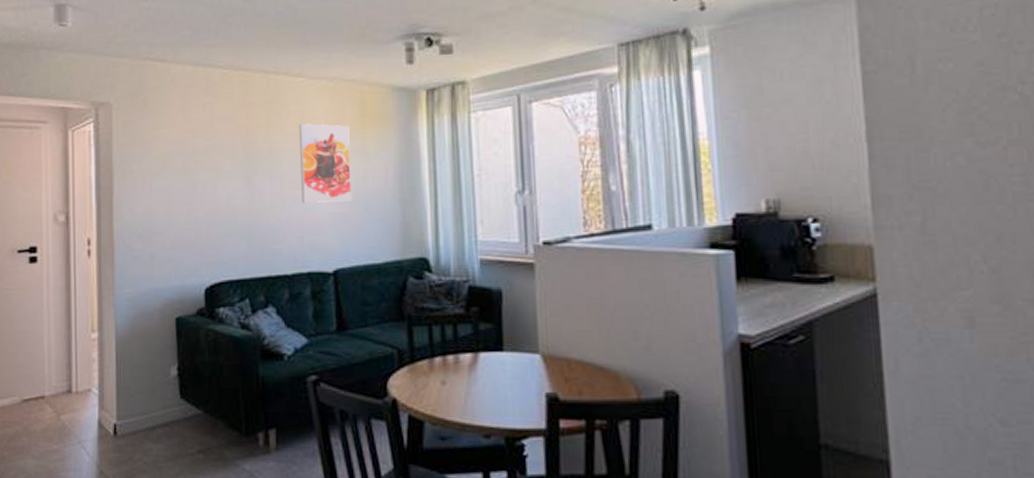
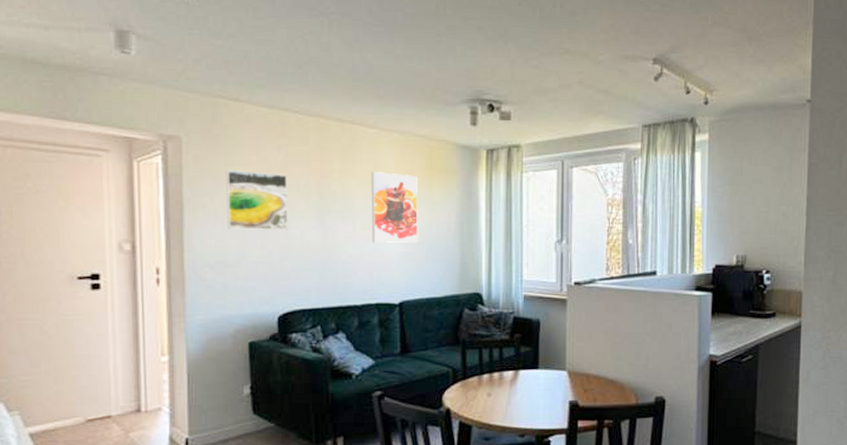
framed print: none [152,132,214,196] -> present [225,169,288,230]

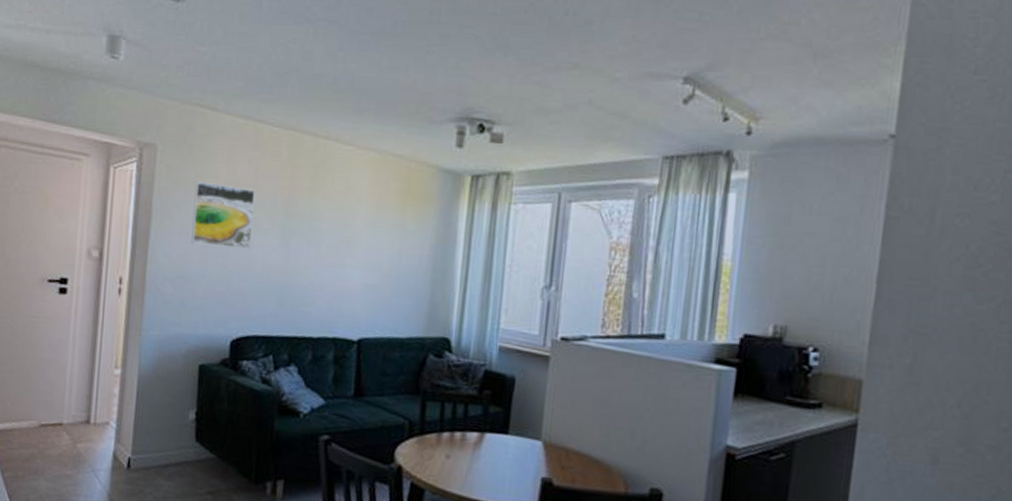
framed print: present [371,172,418,243] -> none [336,192,392,275]

